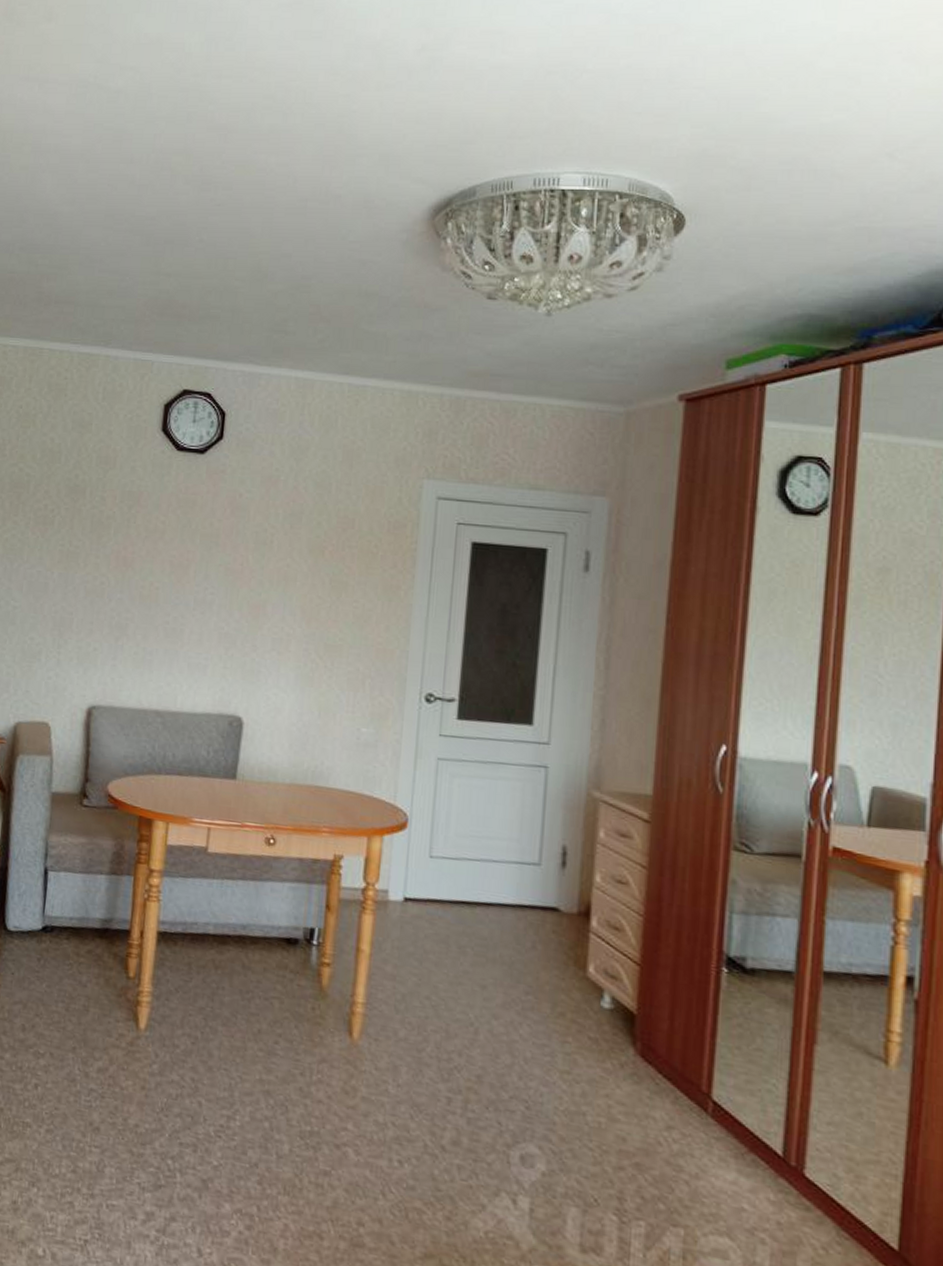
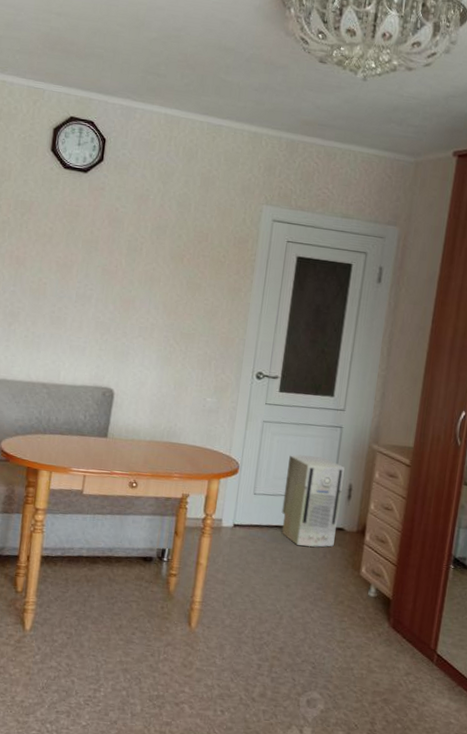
air purifier: none [469,804,555,934] -> present [281,454,345,548]

